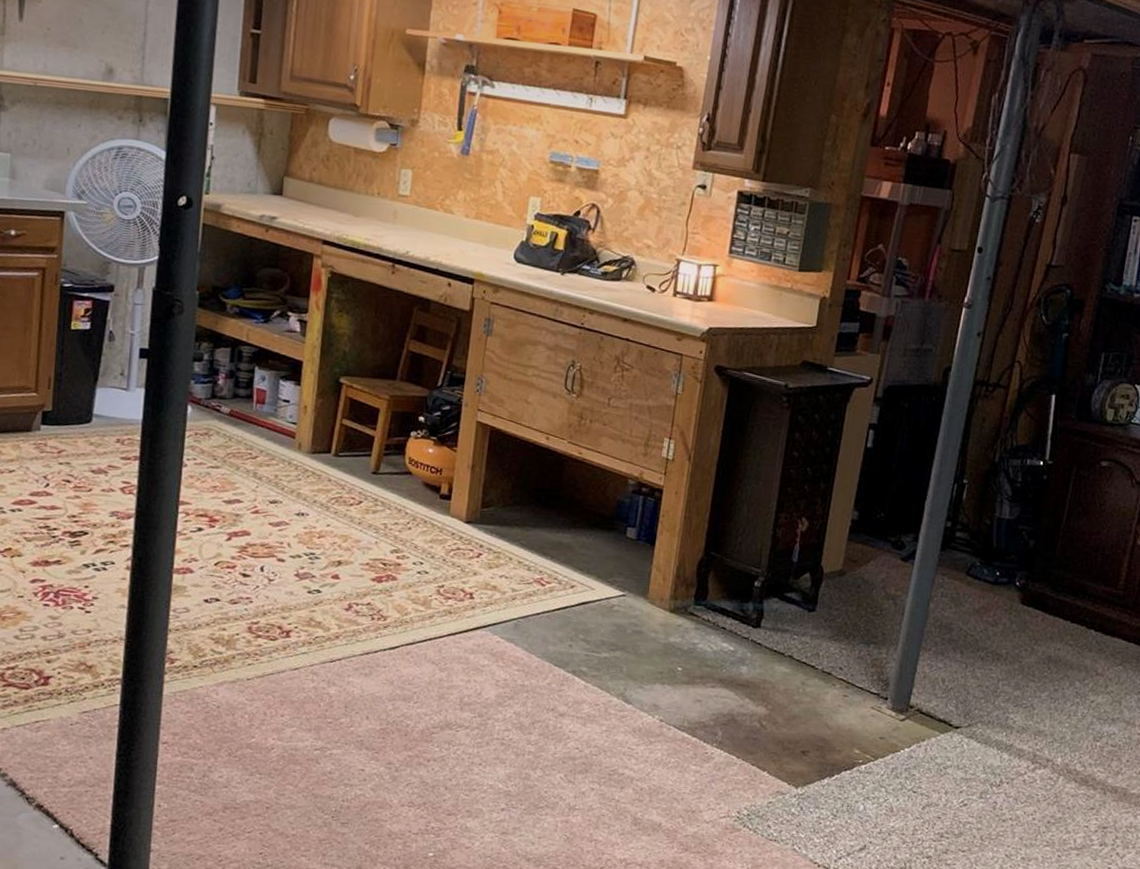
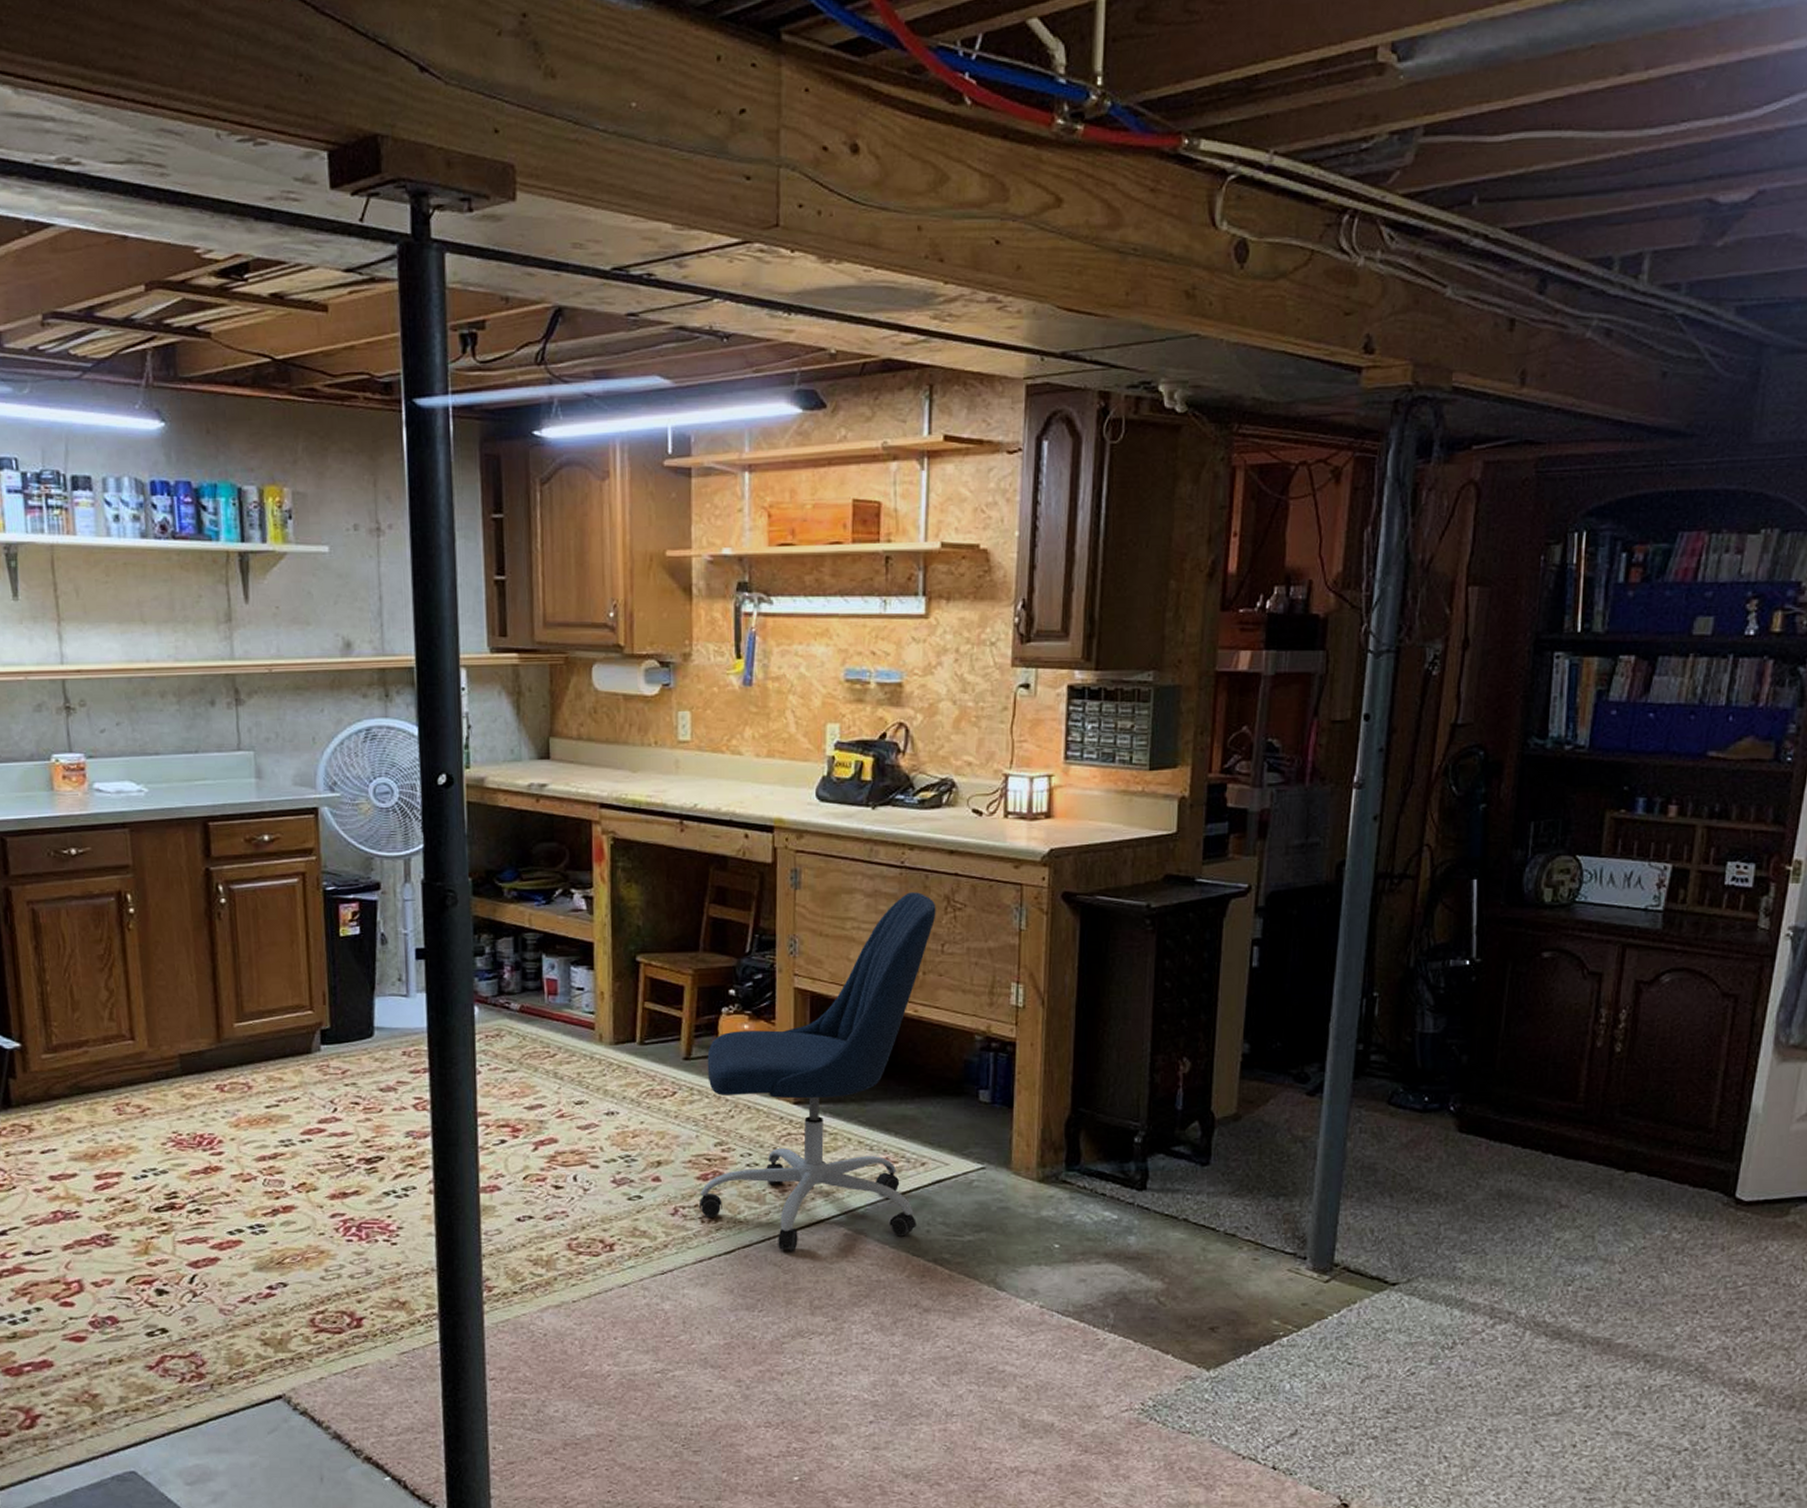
office chair: none [371,350,608,652] -> present [699,892,936,1251]

